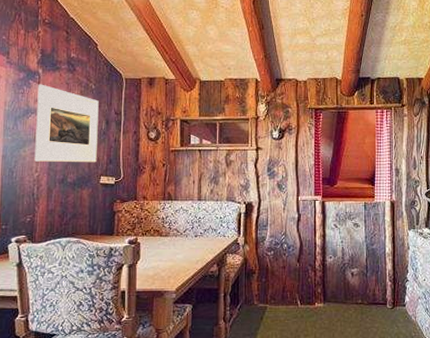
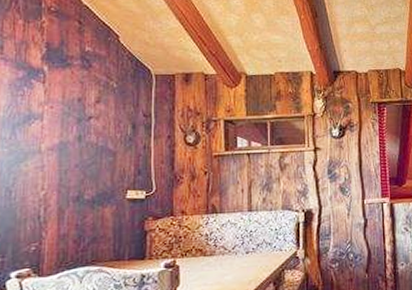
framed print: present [34,84,99,163] -> none [40,84,123,177]

